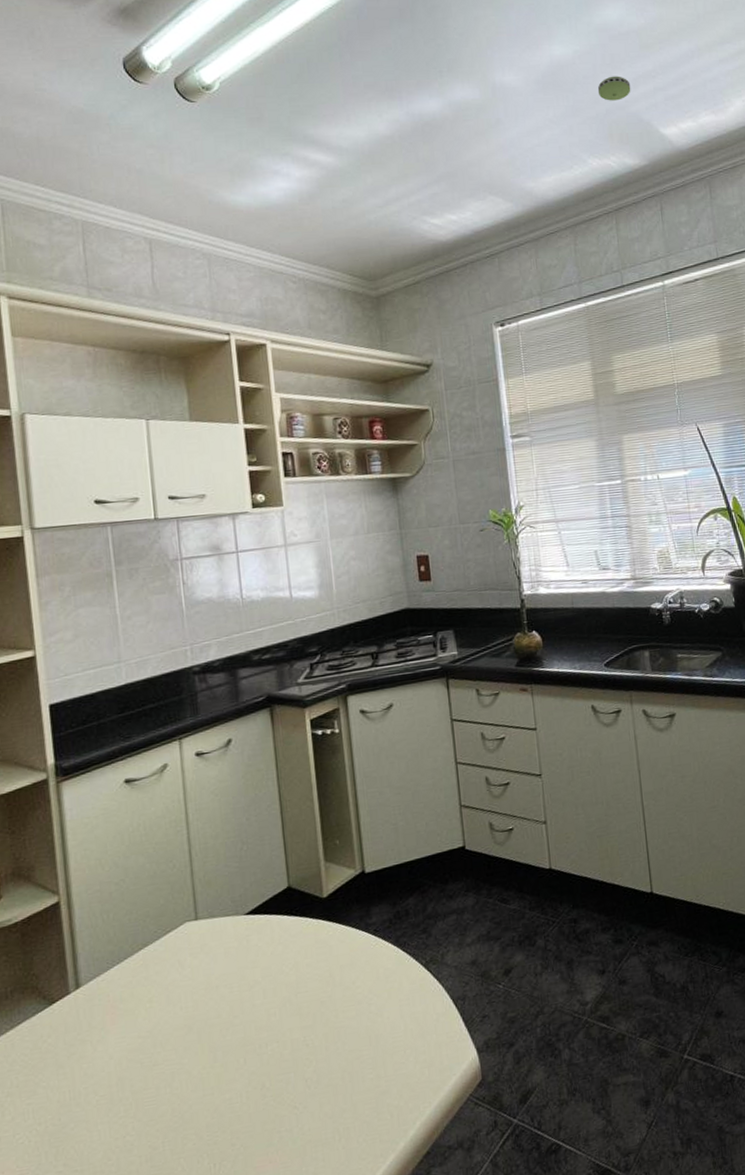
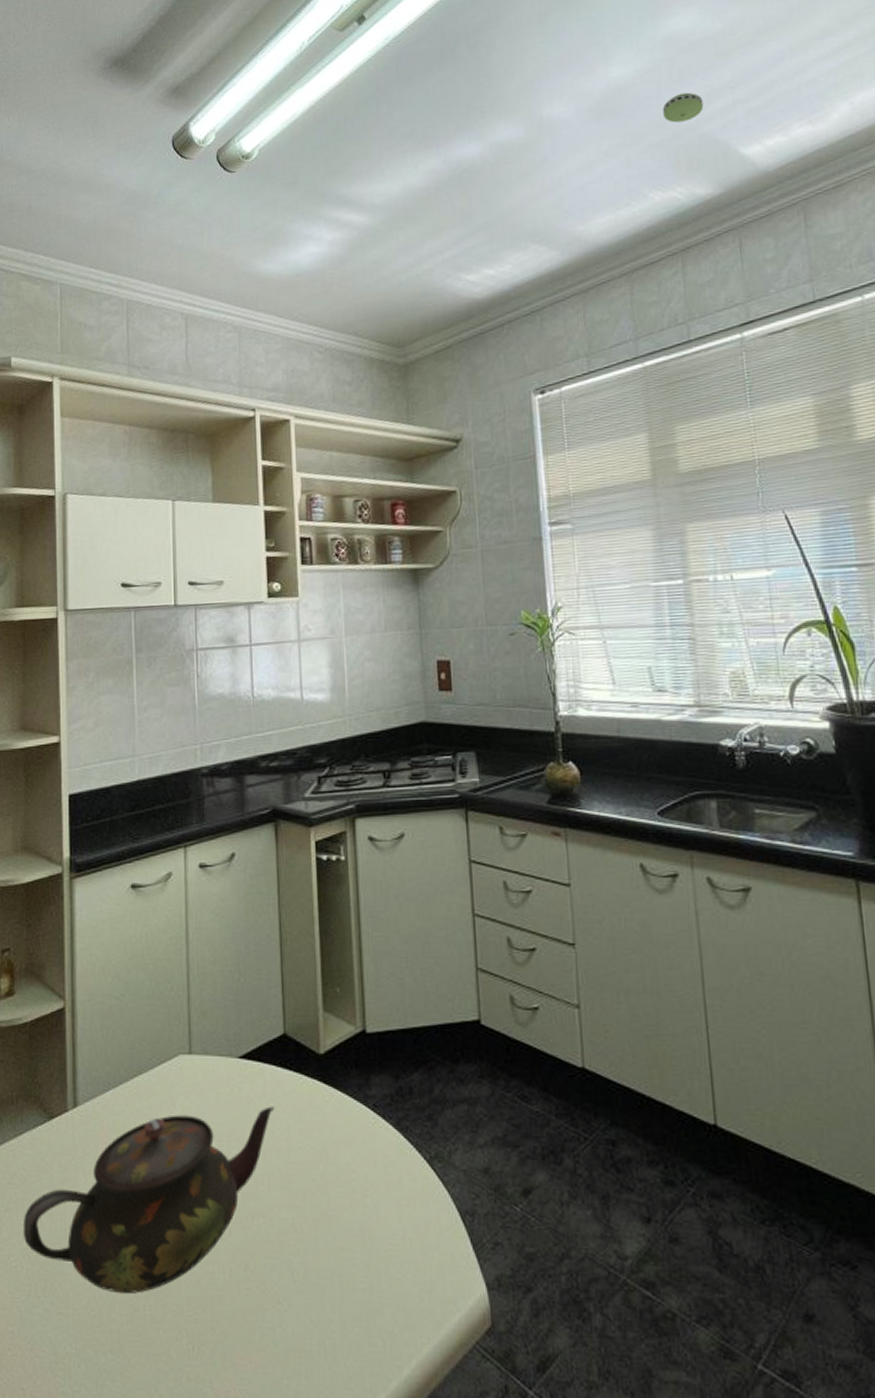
teapot: none [28,949,283,1140] -> present [23,1106,275,1295]

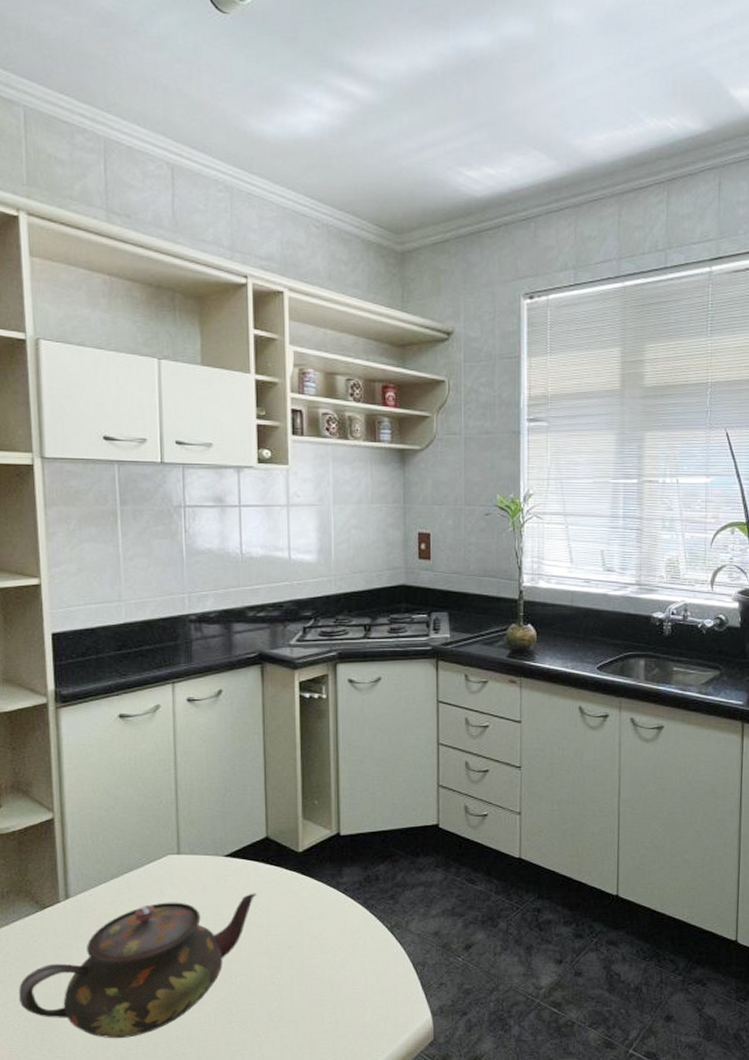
smoke detector: present [662,92,704,123] -> none [665,22,704,52]

